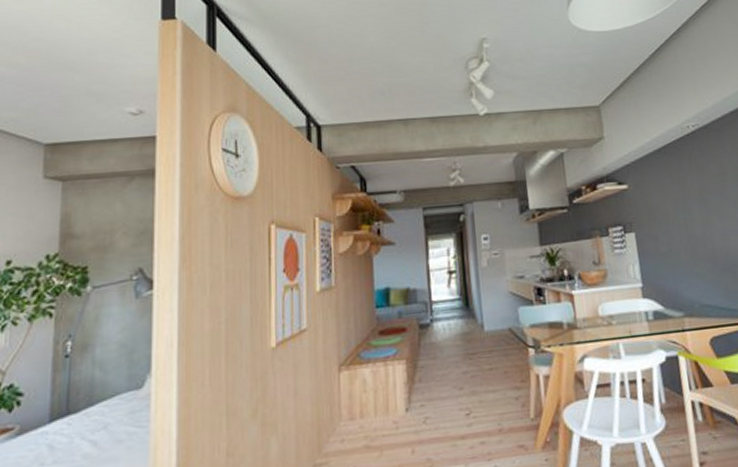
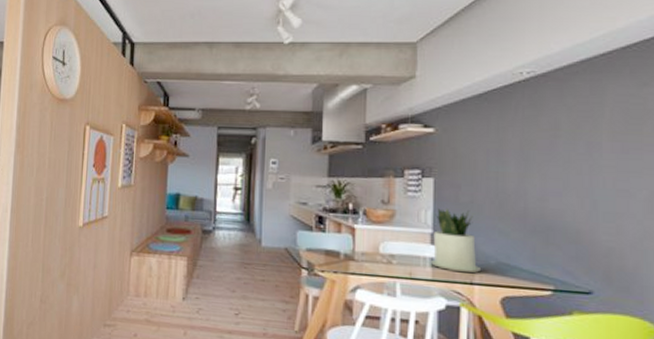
planter: none [642,259,689,322] -> present [430,207,482,274]

